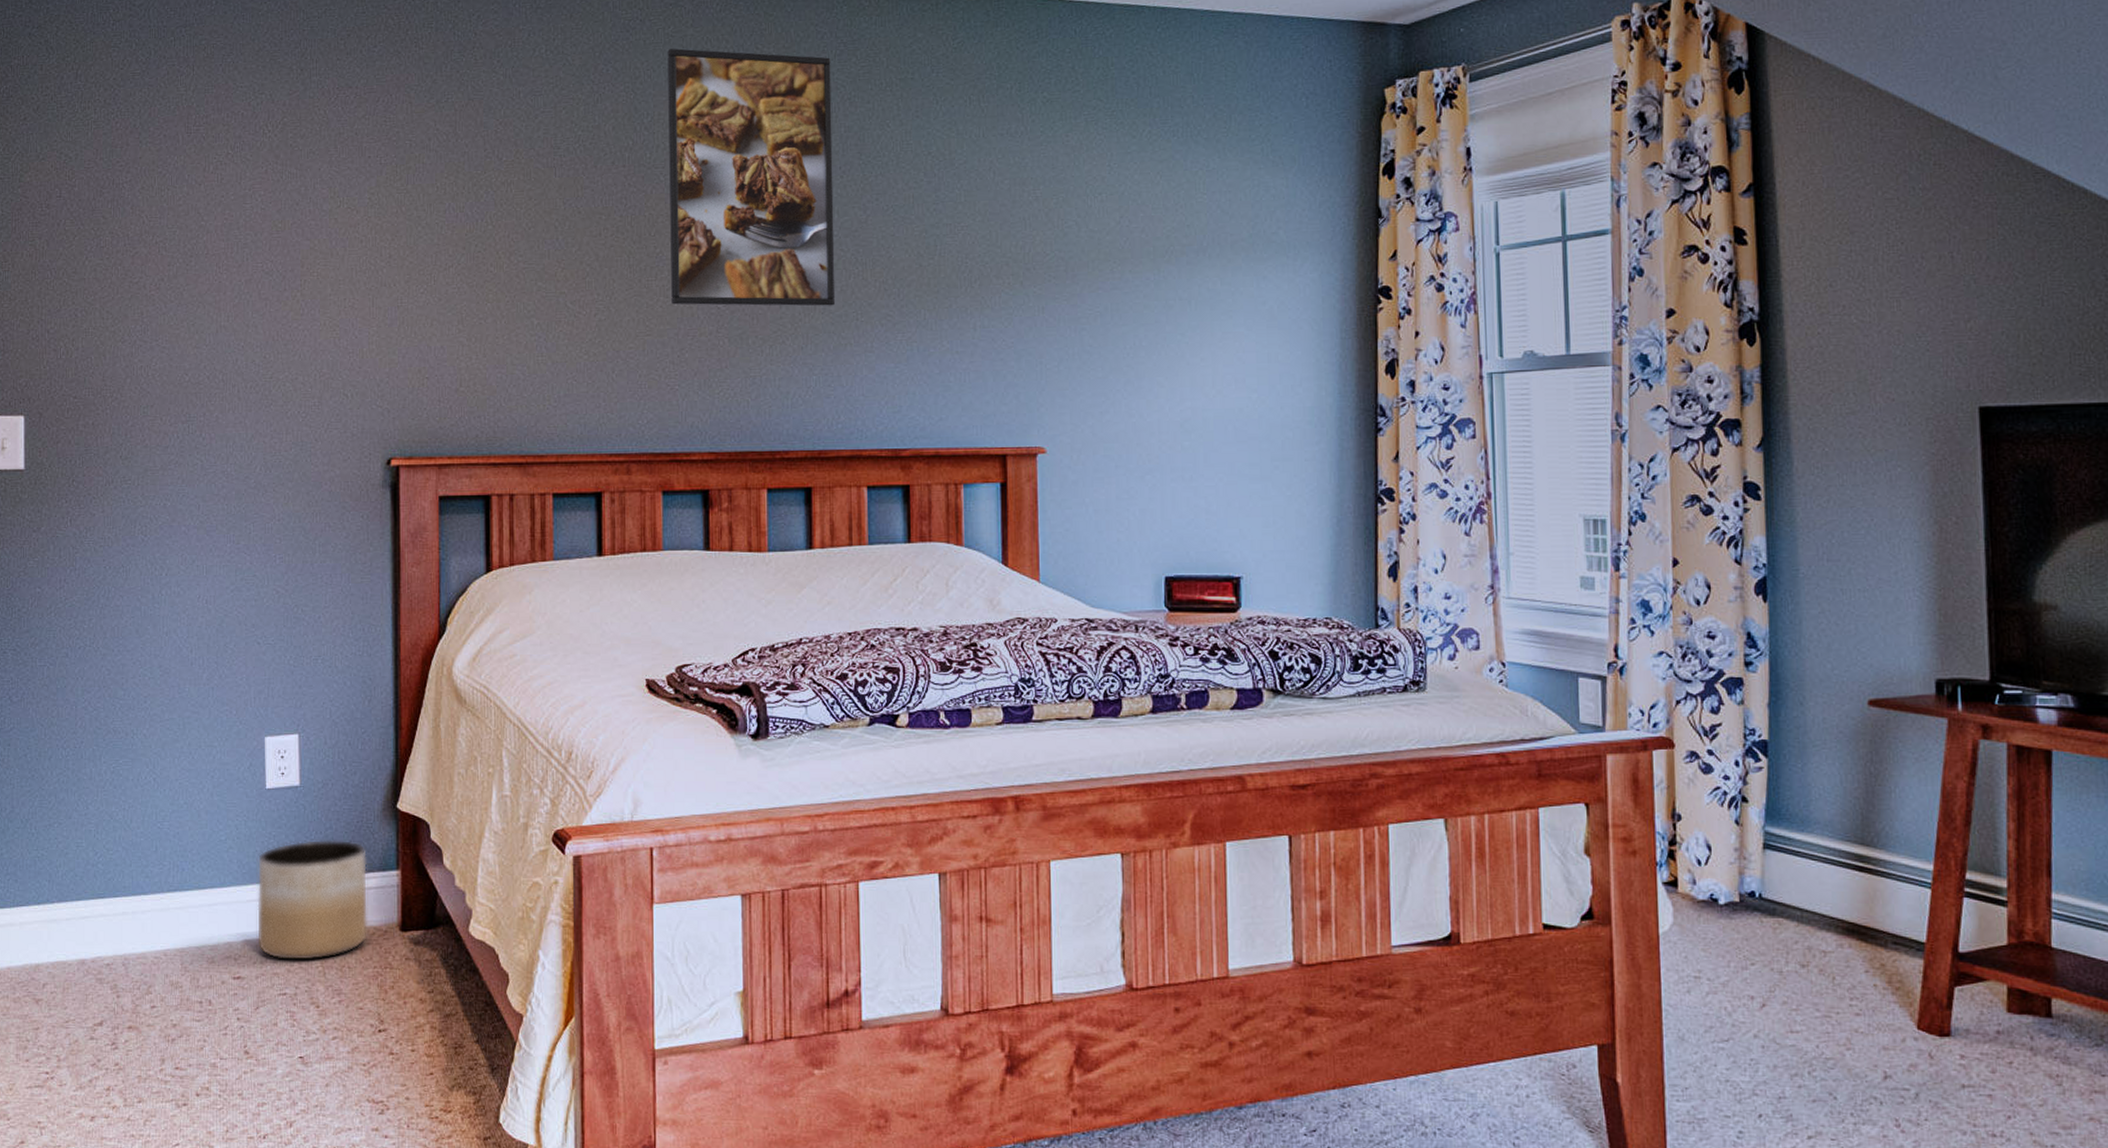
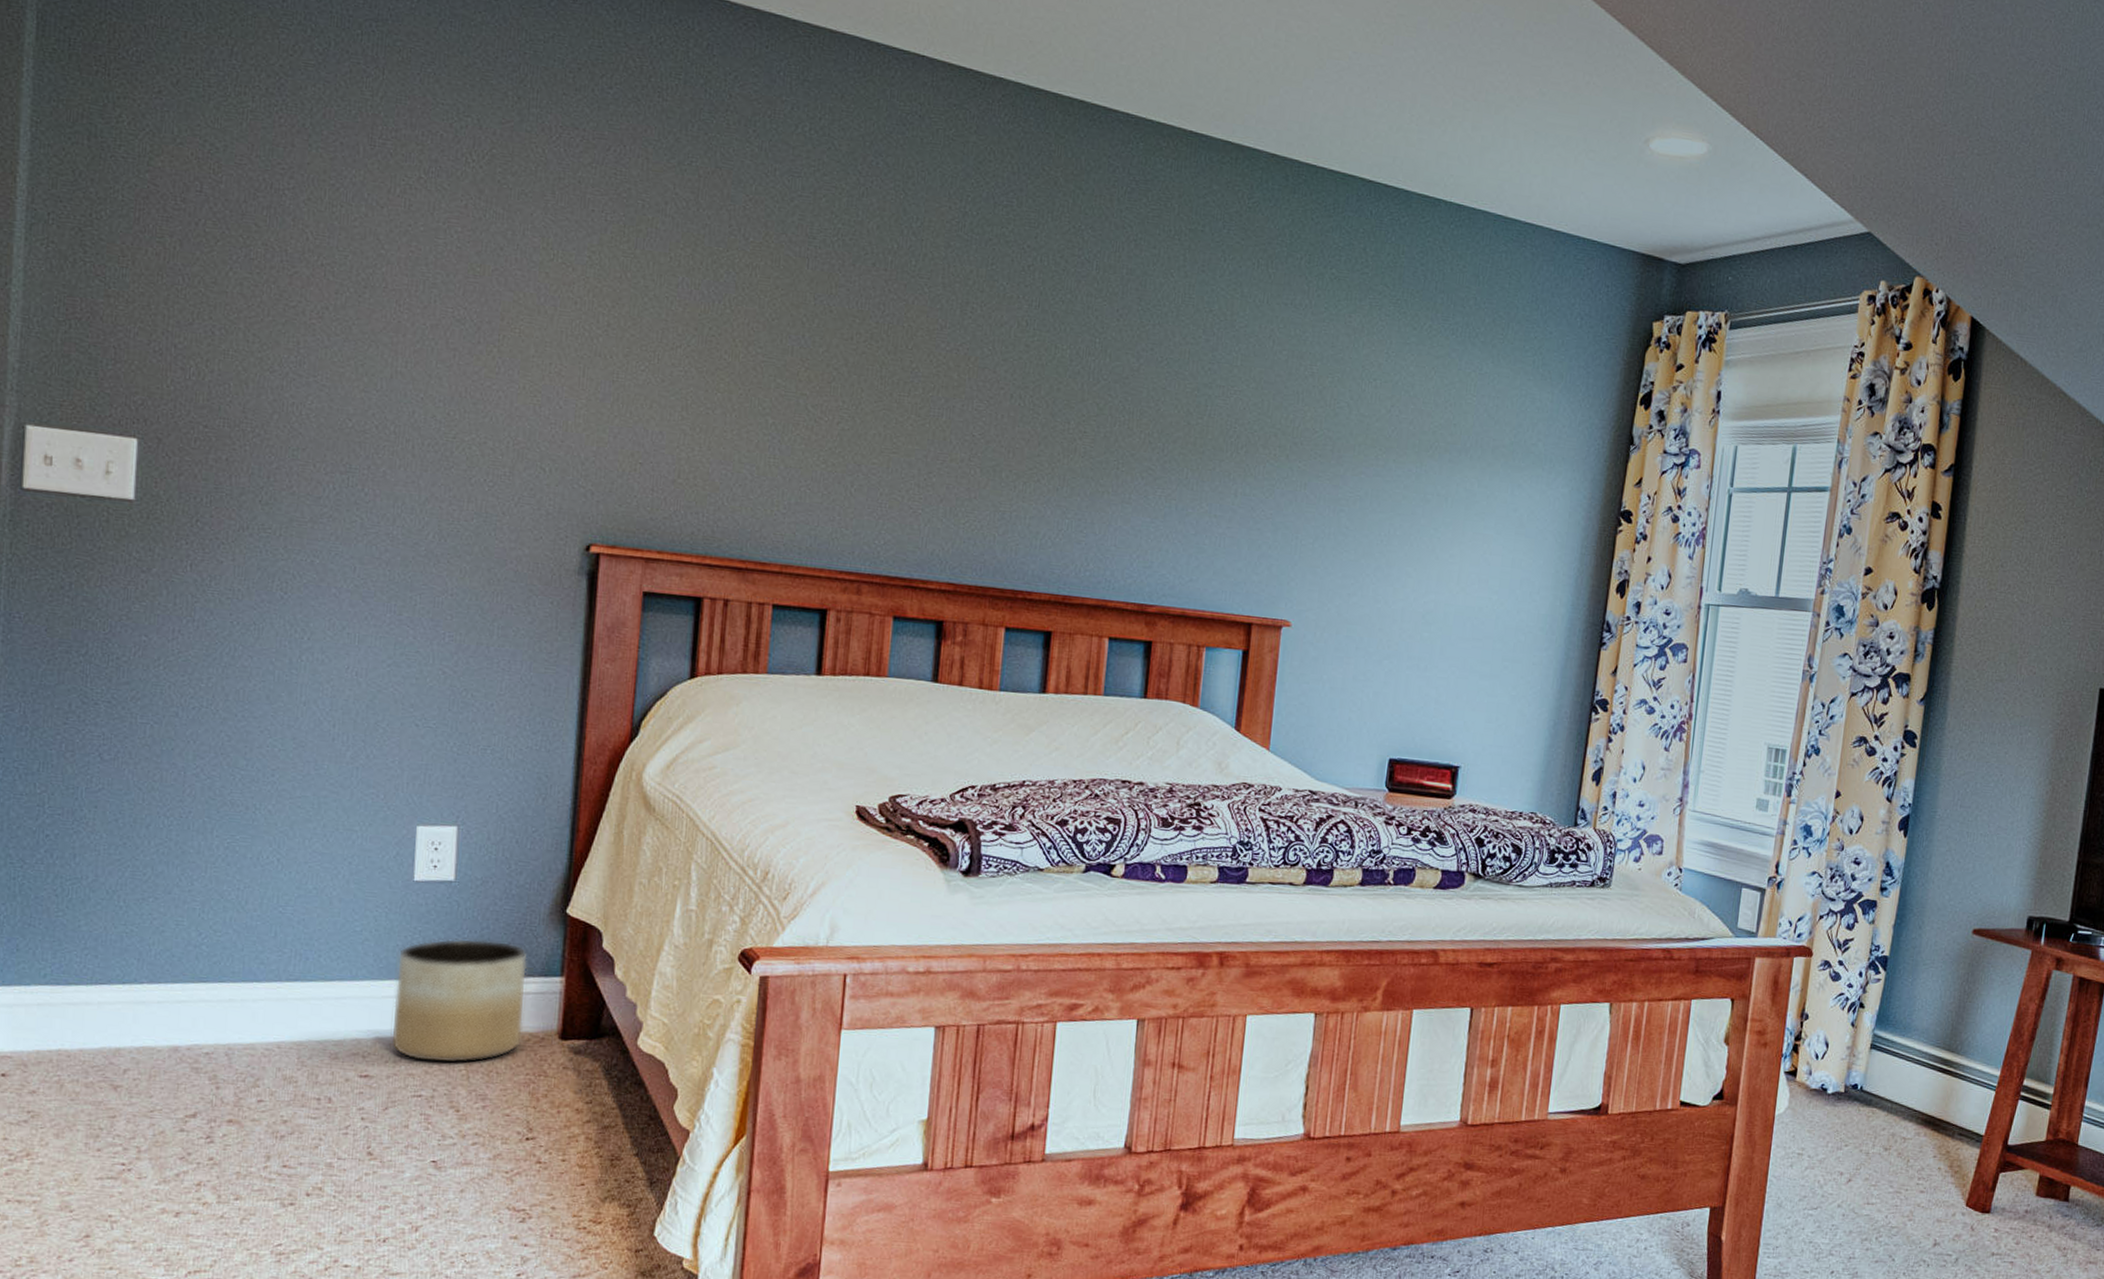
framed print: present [667,48,836,306] -> none [923,153,1120,451]

